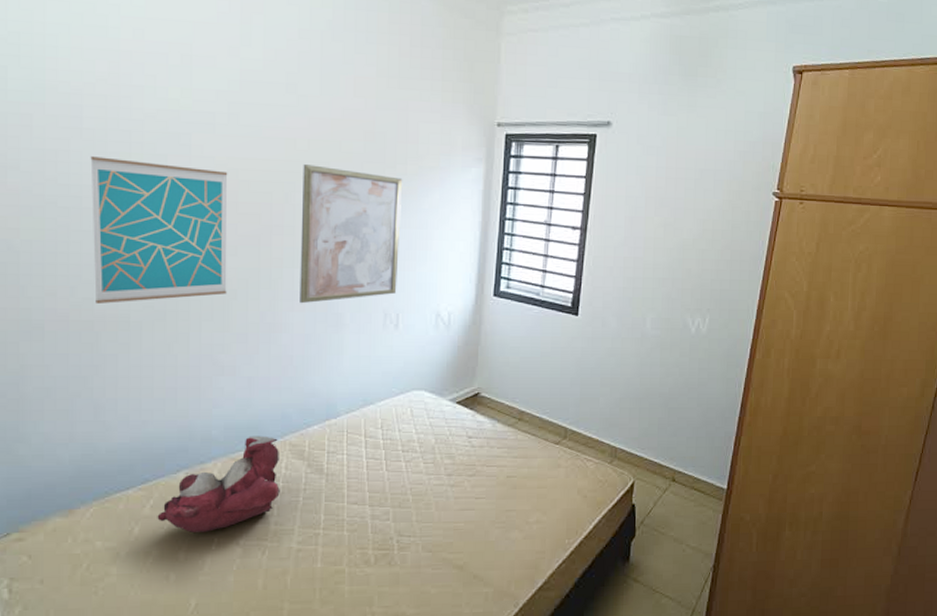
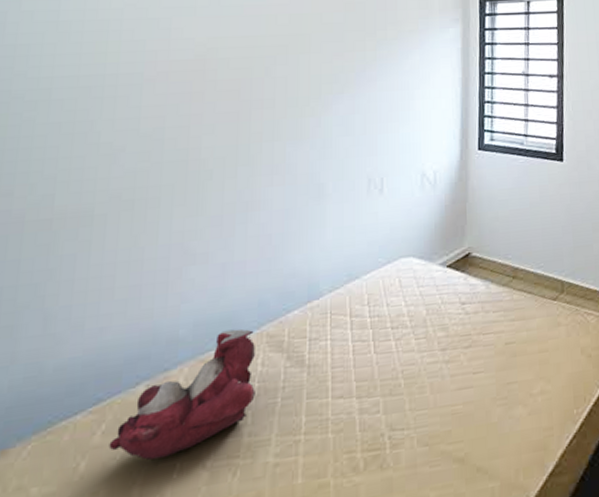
wall art: present [90,156,228,305] -> none [57,47,208,201]
wall art: present [300,164,403,304] -> none [279,38,383,178]

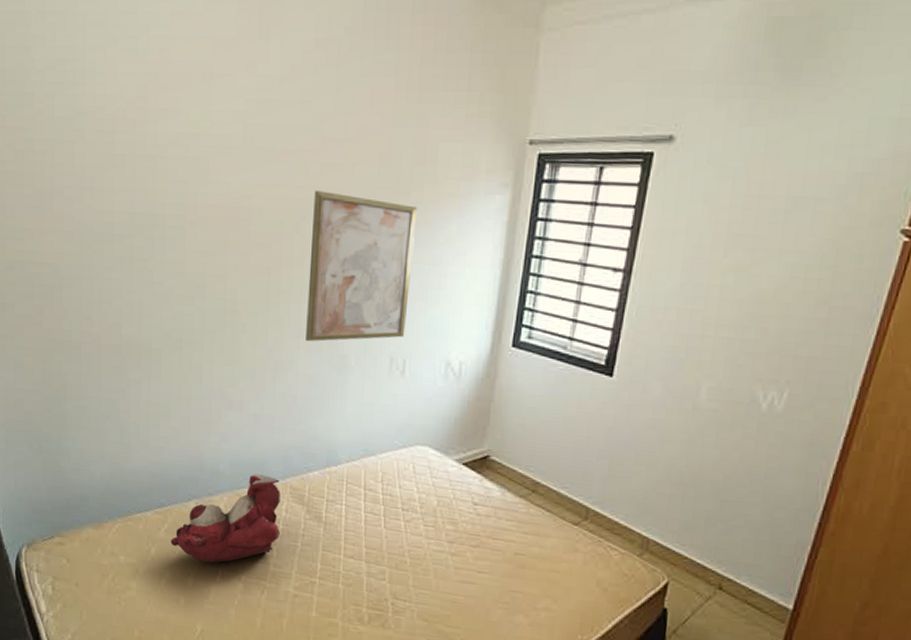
wall art: none [279,38,383,178] -> present [305,191,418,342]

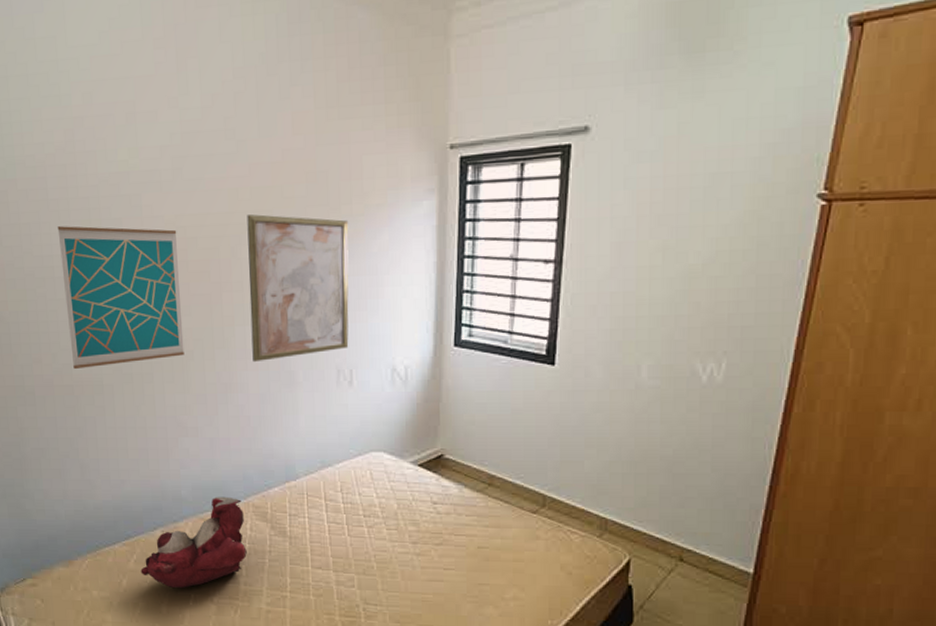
wall art: none [121,183,242,330] -> present [57,226,185,370]

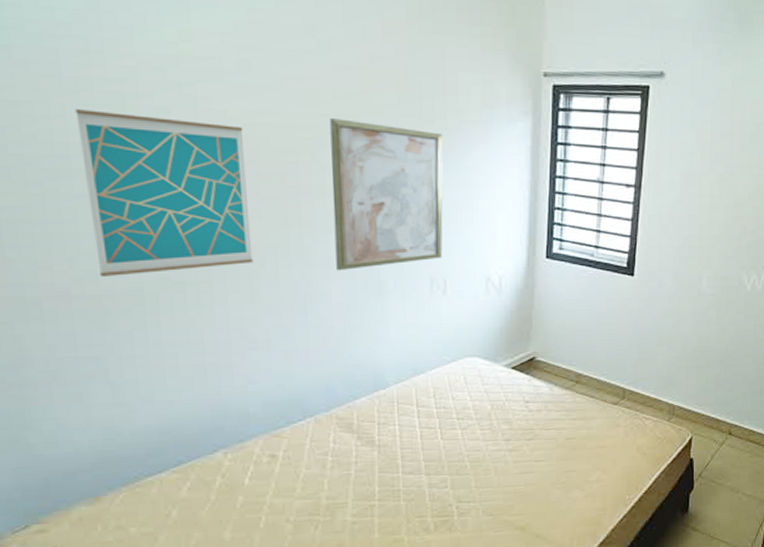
teddy bear: present [140,496,247,588] -> none [196,410,330,512]

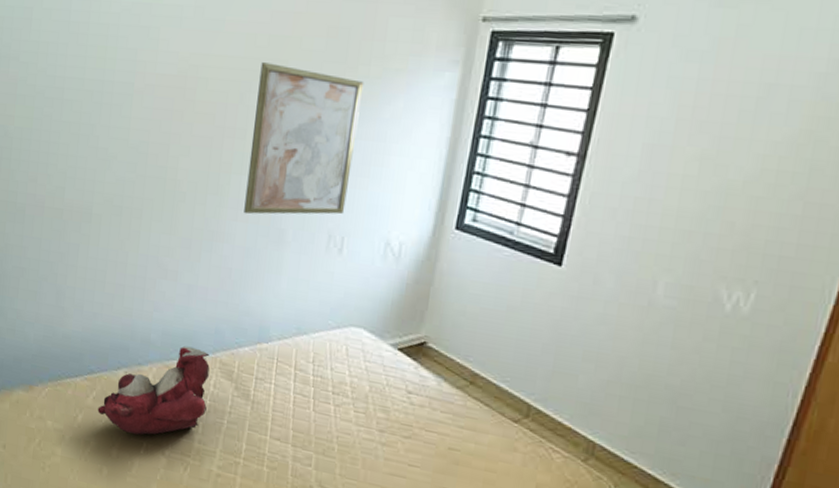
wall art: present [75,109,253,278] -> none [66,49,189,196]
teddy bear: none [196,410,330,512] -> present [97,345,210,435]

